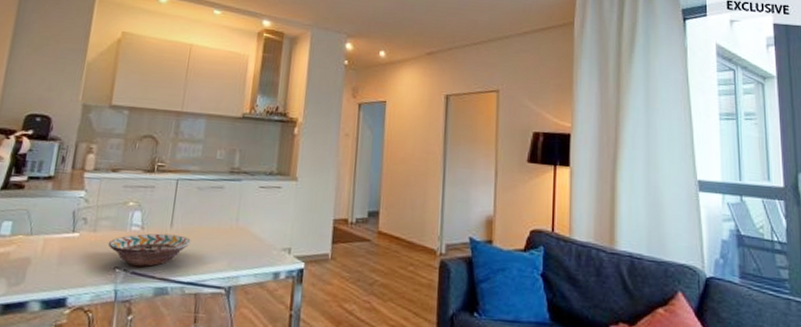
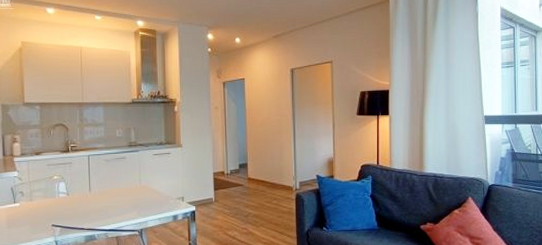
decorative bowl: present [108,233,191,267] -> none [43,196,107,222]

